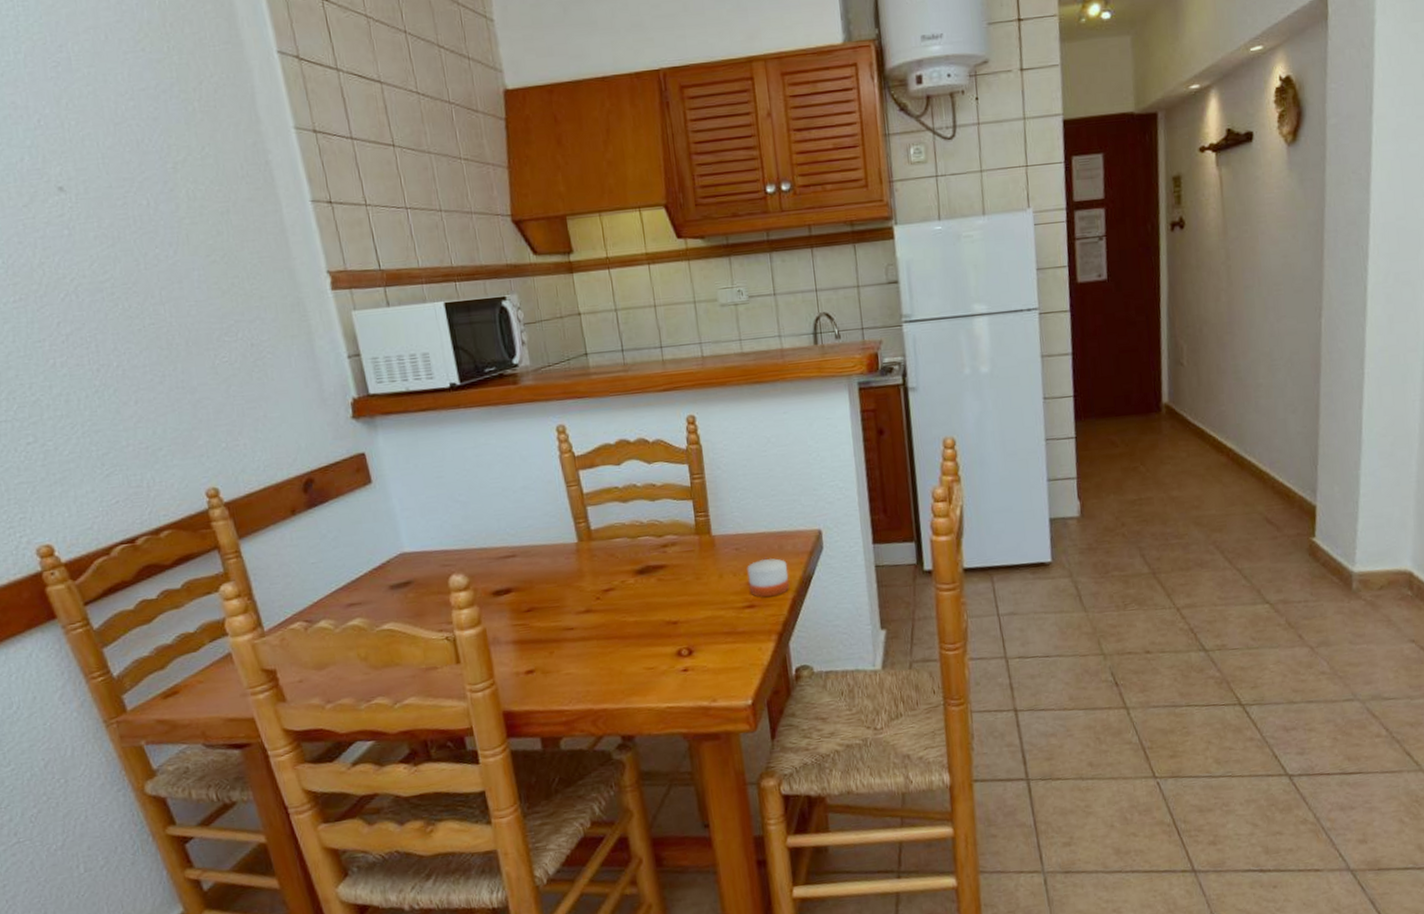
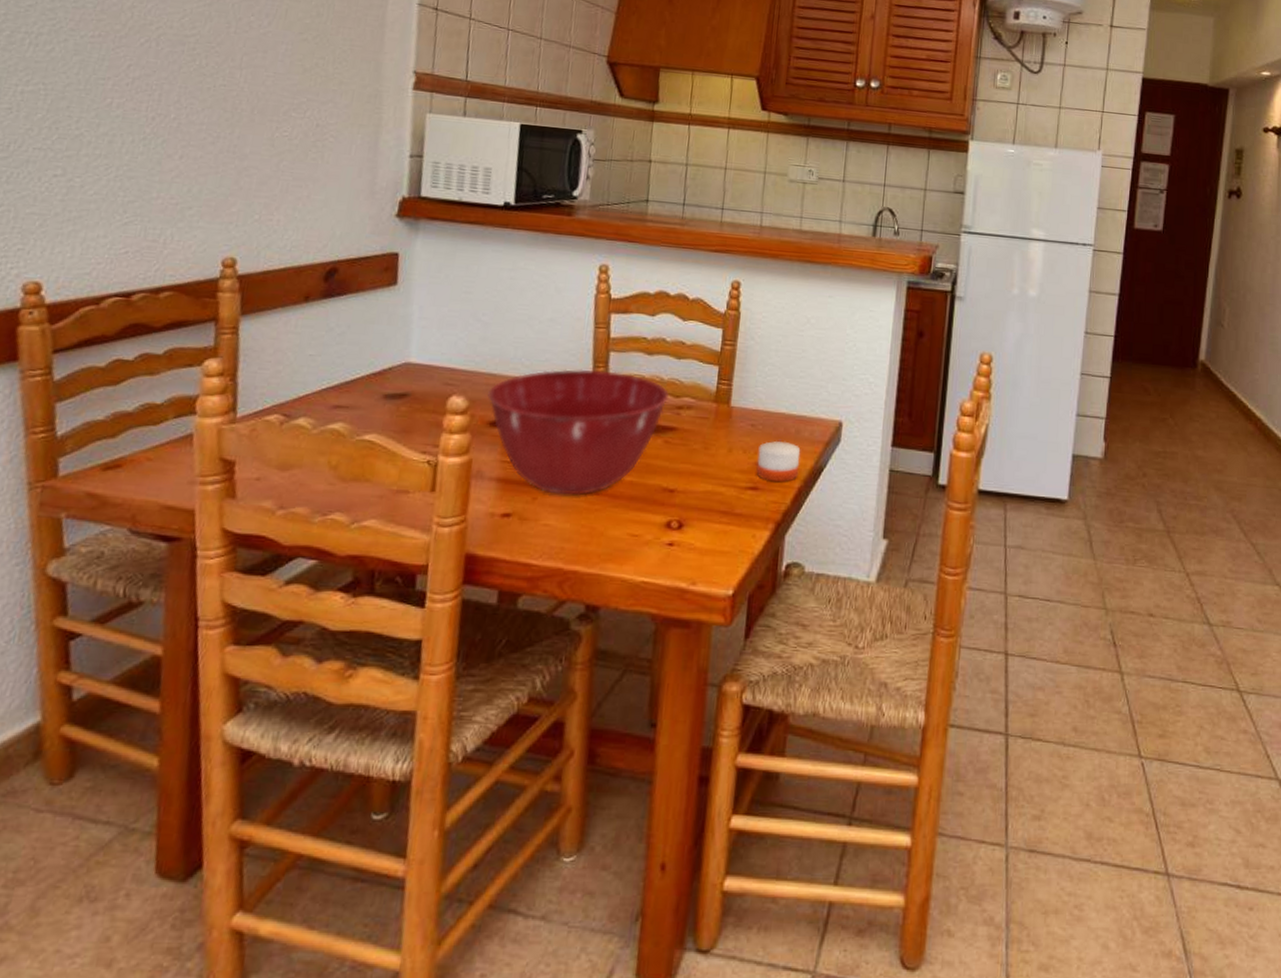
mixing bowl: none [482,523,652,646] -> present [486,369,669,496]

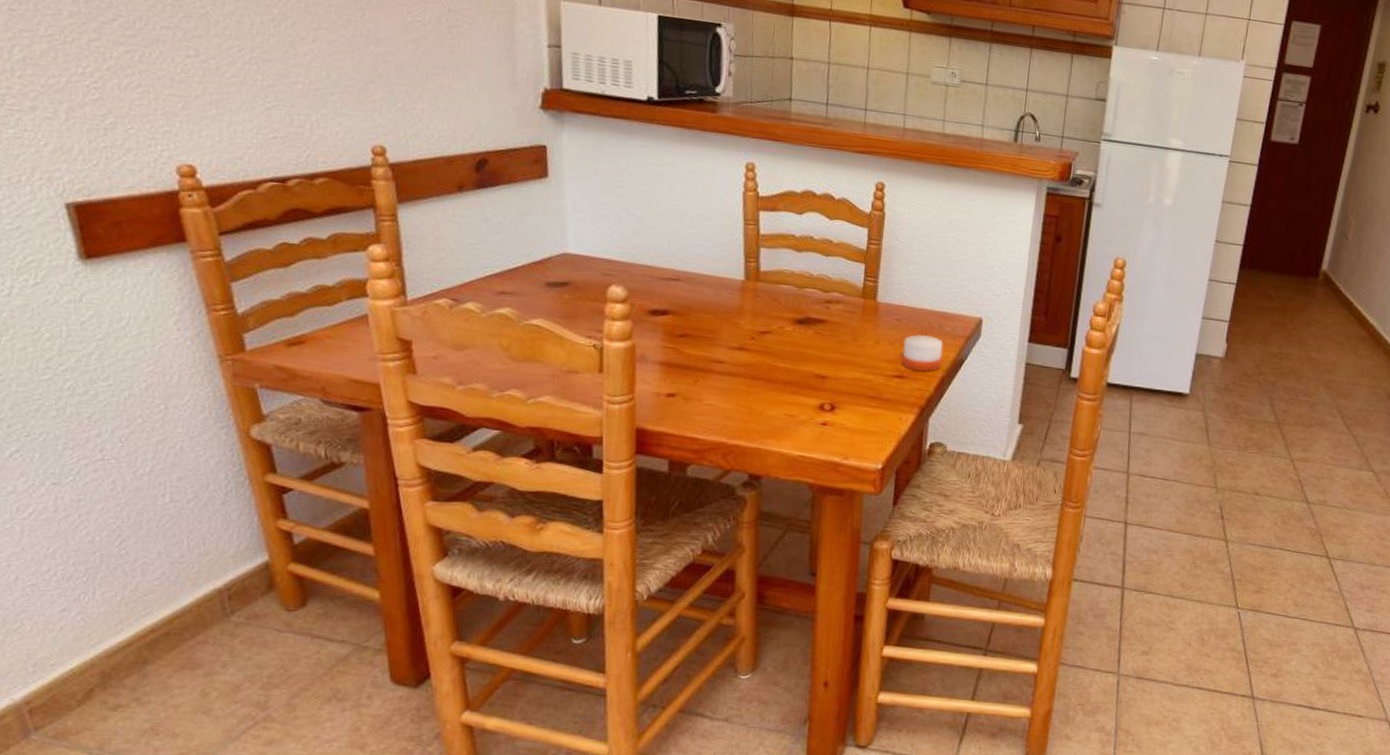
mixing bowl: present [486,369,669,496] -> none [644,263,818,380]

